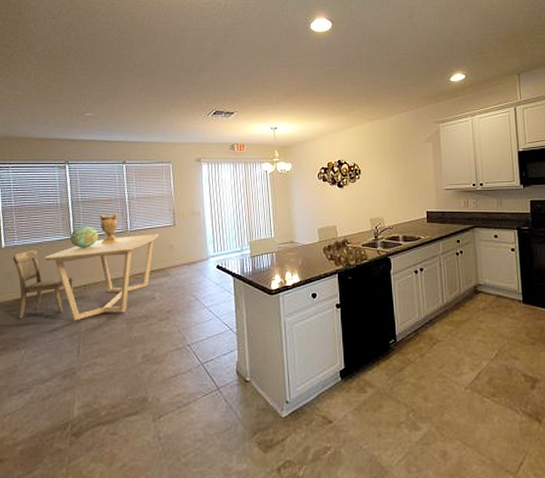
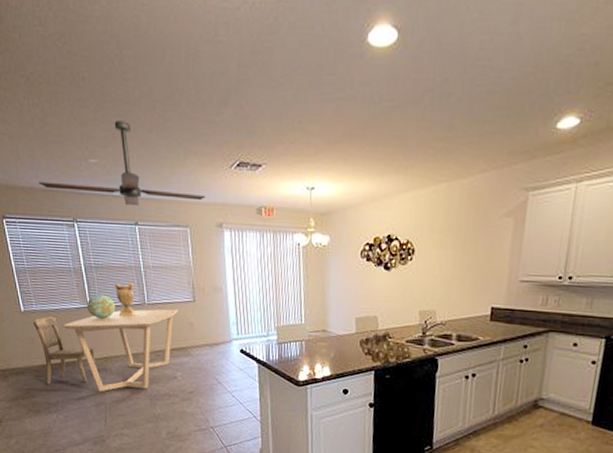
ceiling fan: none [36,84,187,149] -> present [39,121,206,207]

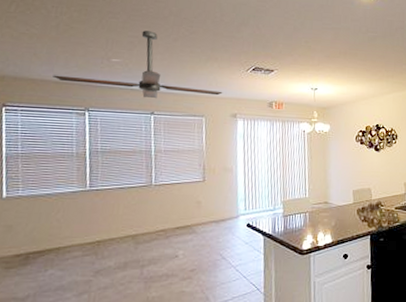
chair: present [33,316,99,385] -> none [14,201,88,276]
dining table: present [62,309,178,392] -> none [51,189,186,280]
decorative globe: present [86,294,116,319] -> none [84,177,119,202]
decorative urn: present [114,282,137,317] -> none [120,165,142,198]

